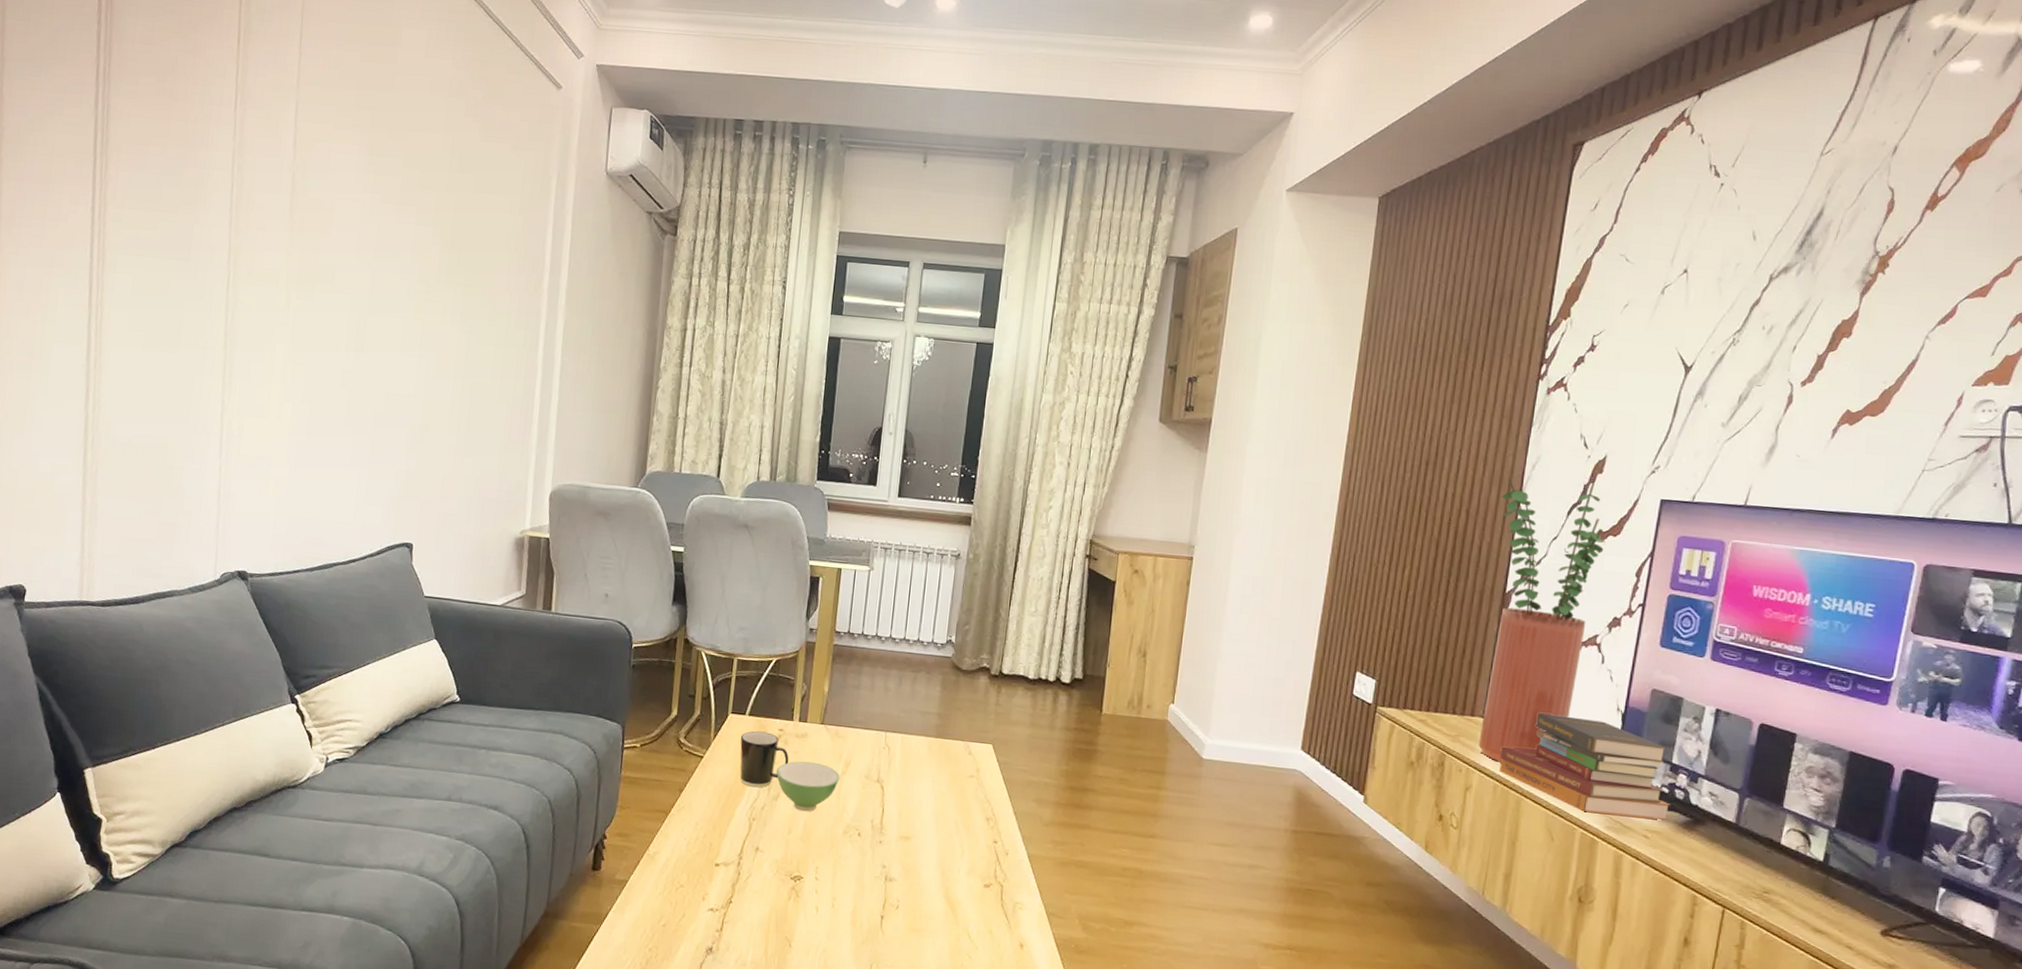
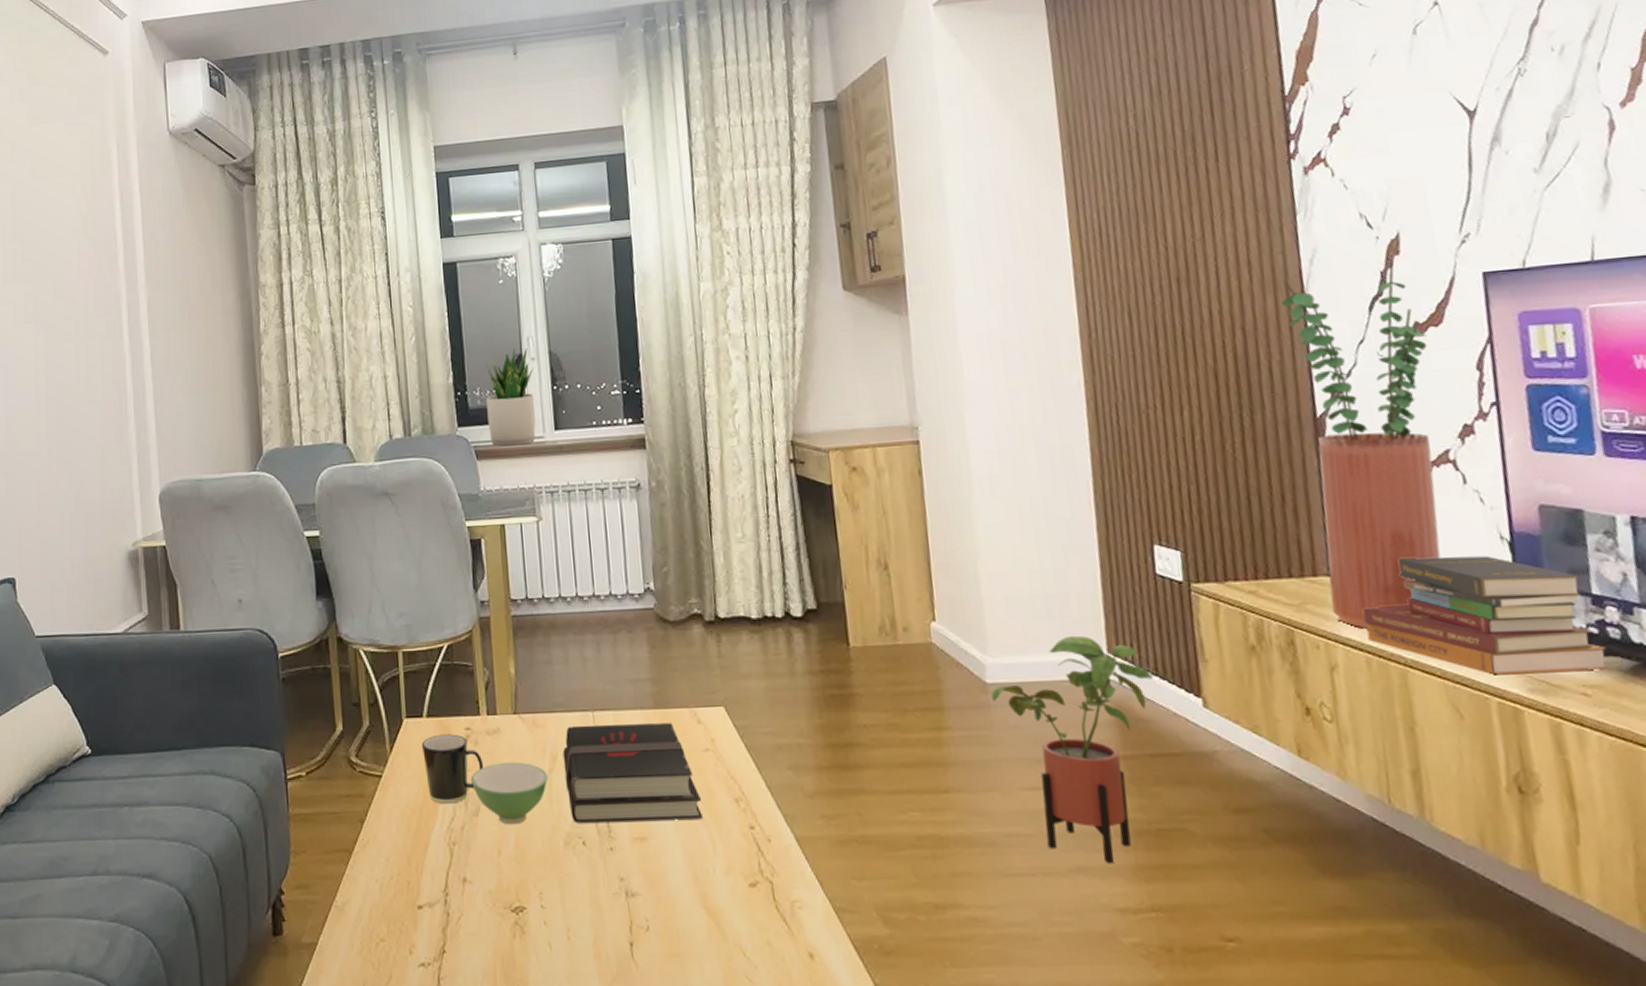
planter: none [842,422,890,505] -> present [485,347,536,446]
hardback book: none [853,741,960,829] -> present [563,723,703,823]
house plant: none [1204,732,1331,910] -> present [990,635,1153,864]

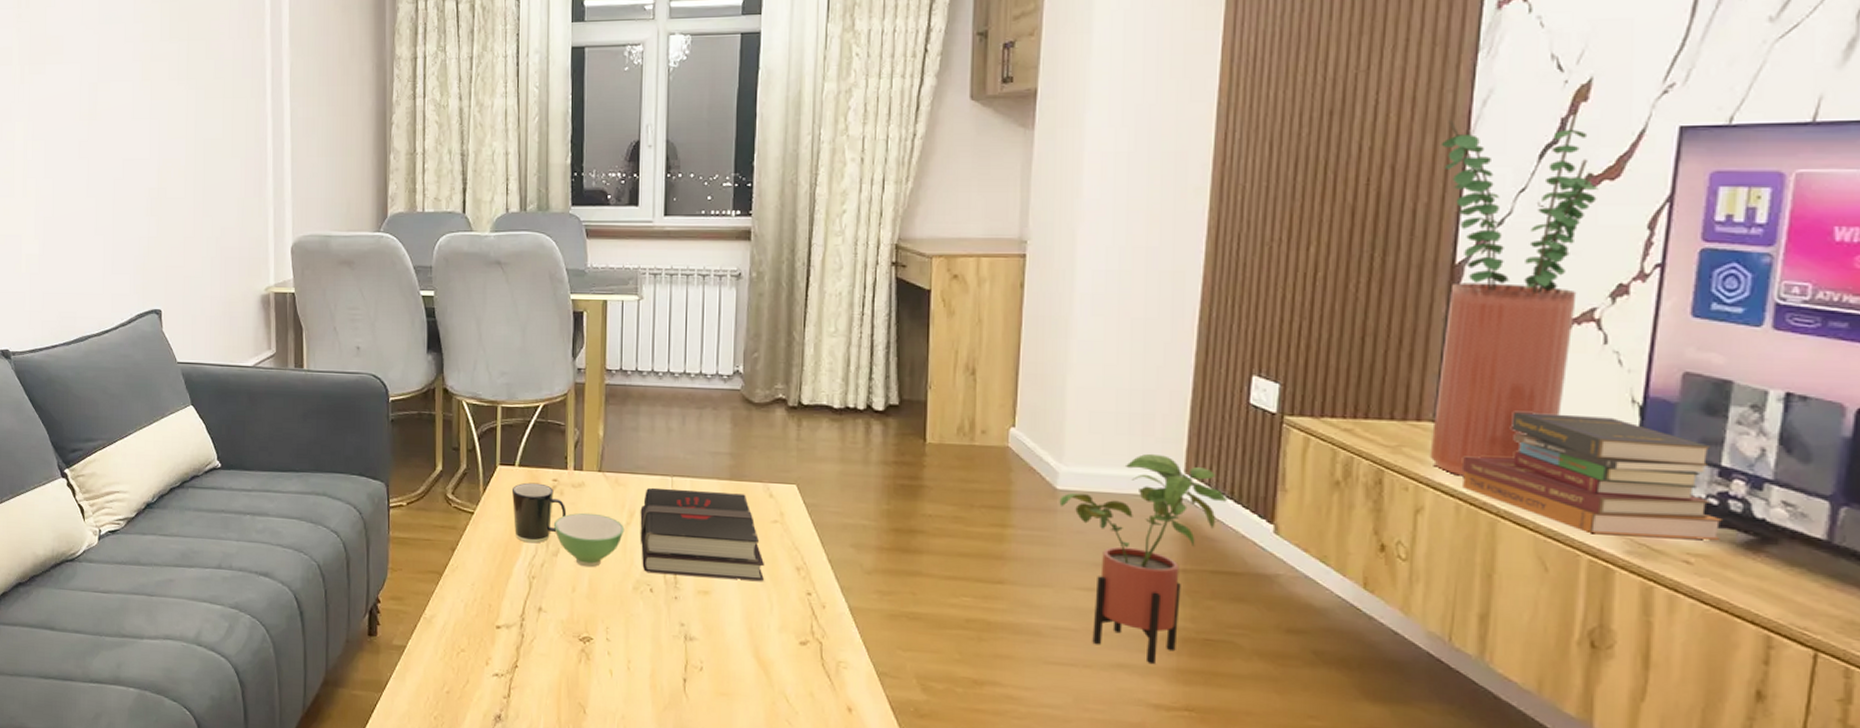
planter: present [485,347,536,446] -> none [600,135,650,228]

